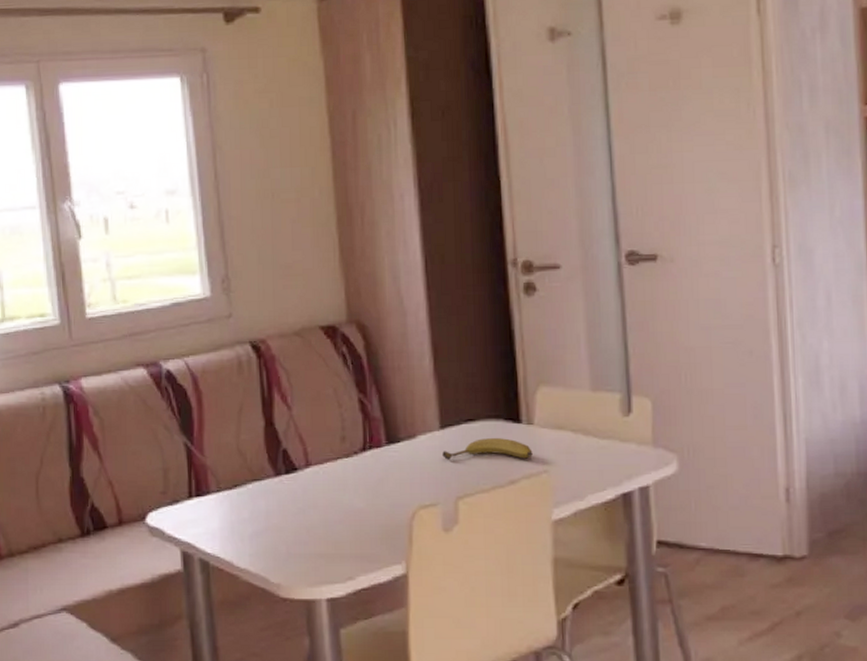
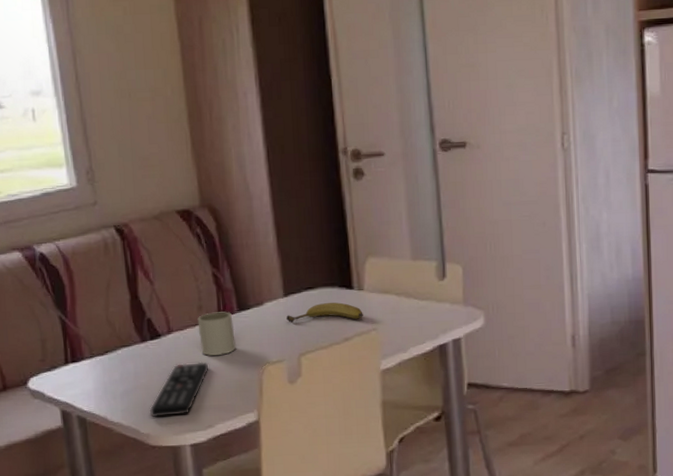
remote control: none [281,501,351,565] -> present [149,361,209,418]
mug: none [340,444,384,496] -> present [197,311,237,357]

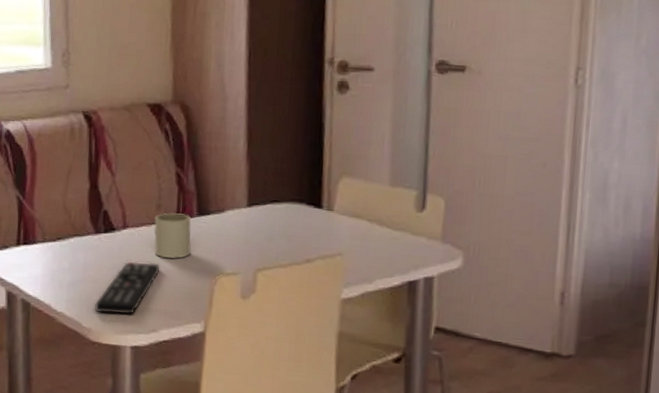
fruit: present [286,302,363,323] -> none [247,219,330,241]

